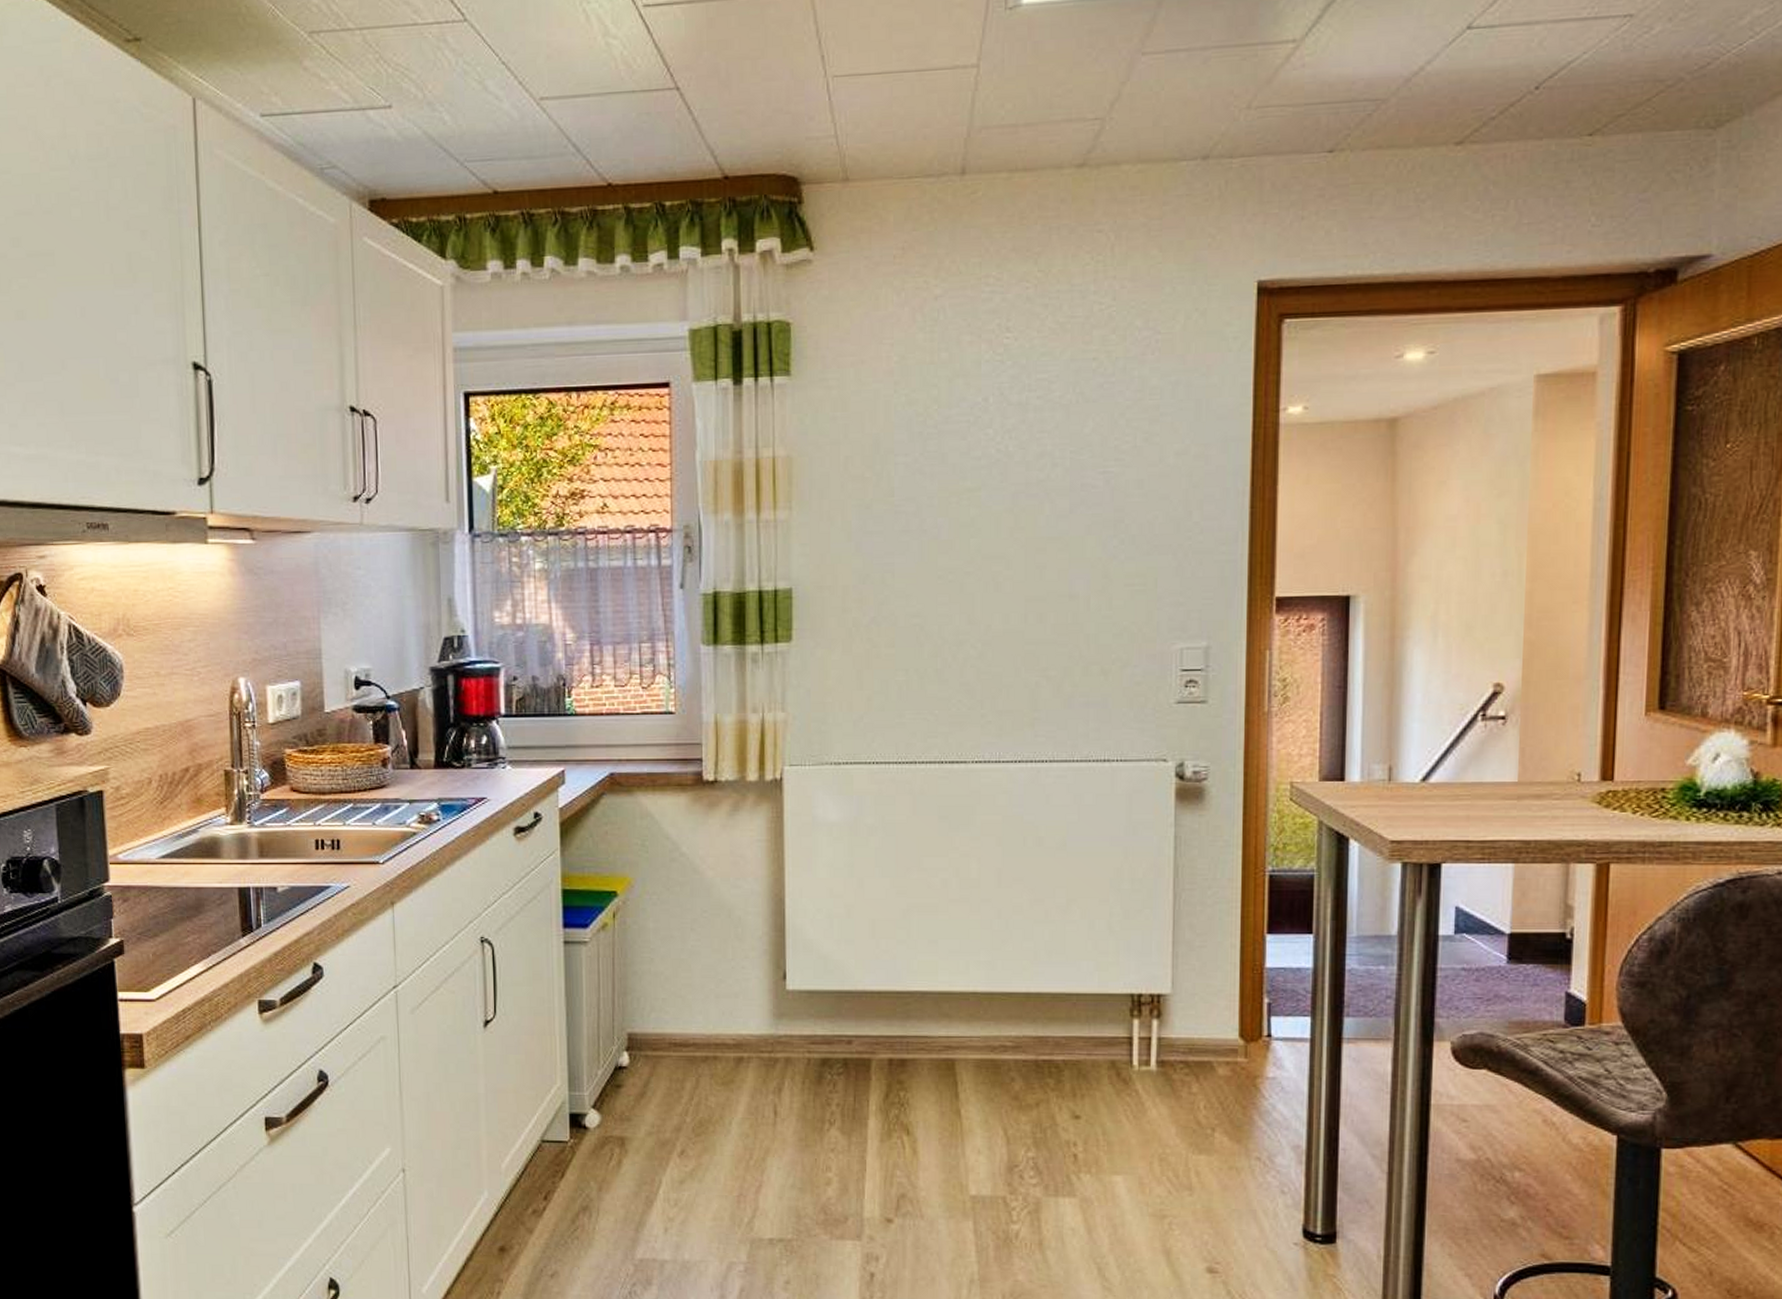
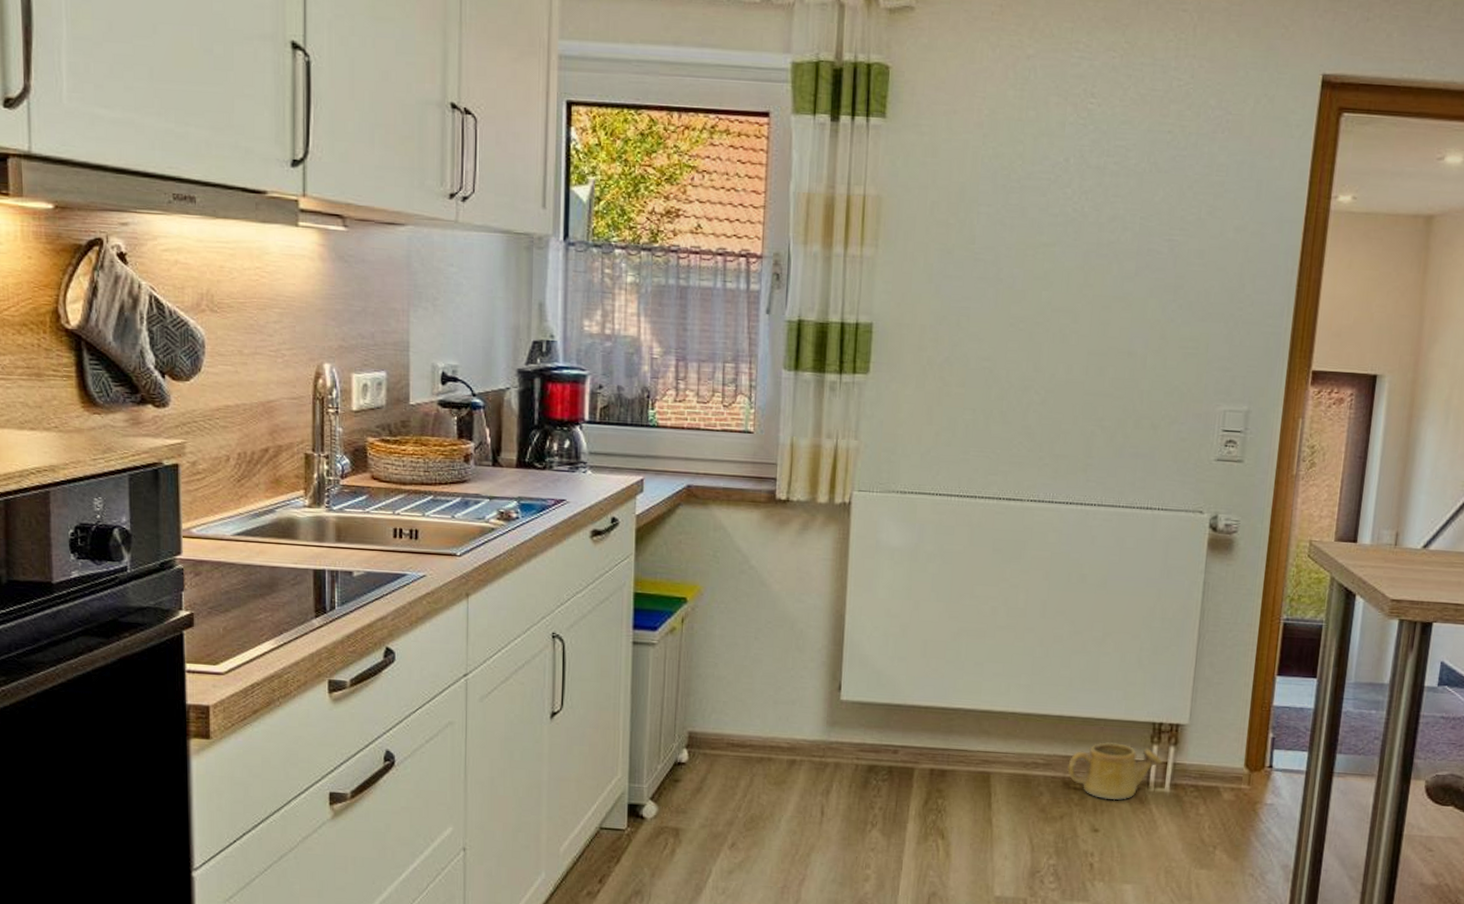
watering can: none [1040,1019,1146,1083] -> present [1067,742,1163,801]

